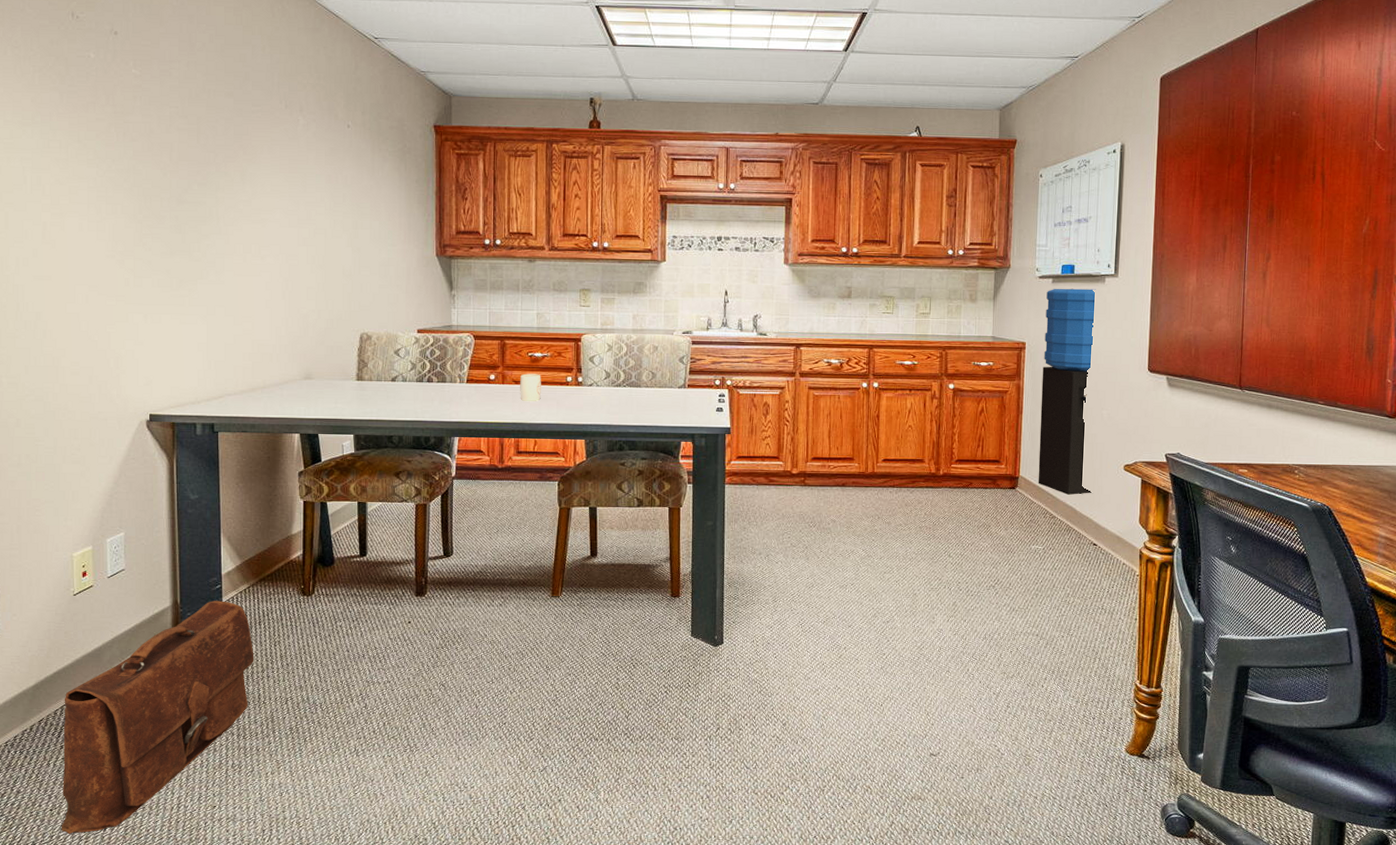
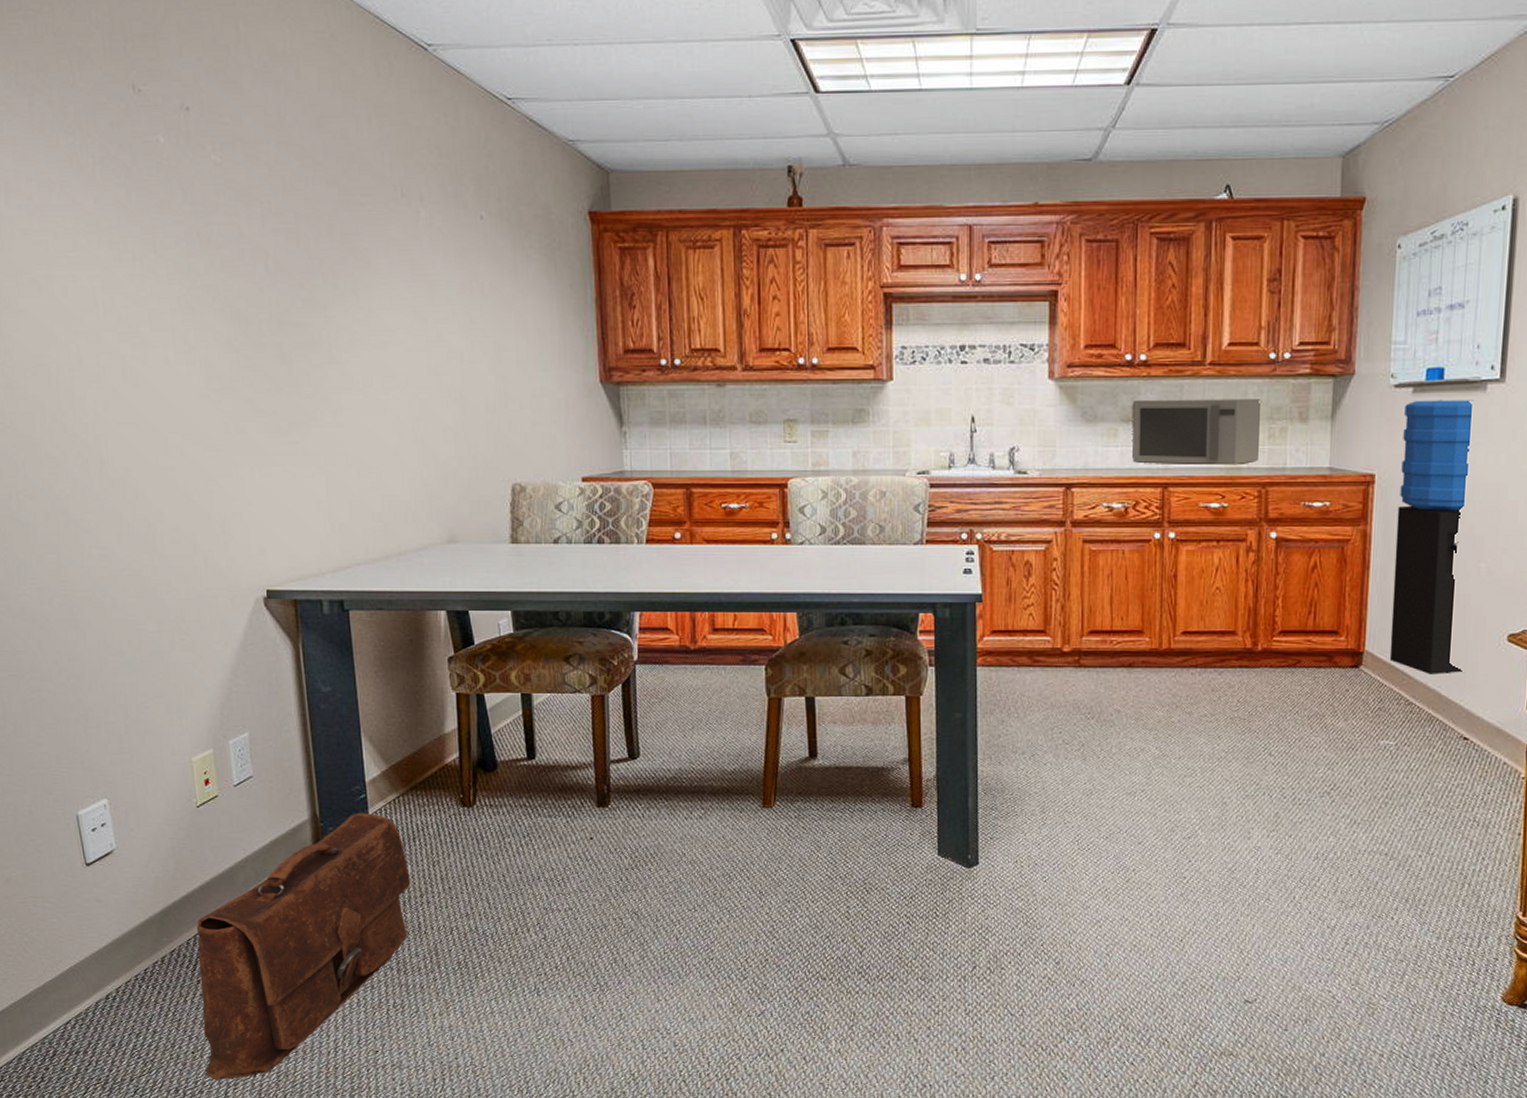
mug: present [520,373,541,402] -> none [712,530,740,566]
microwave: none [846,282,941,333] -> present [1132,399,1260,466]

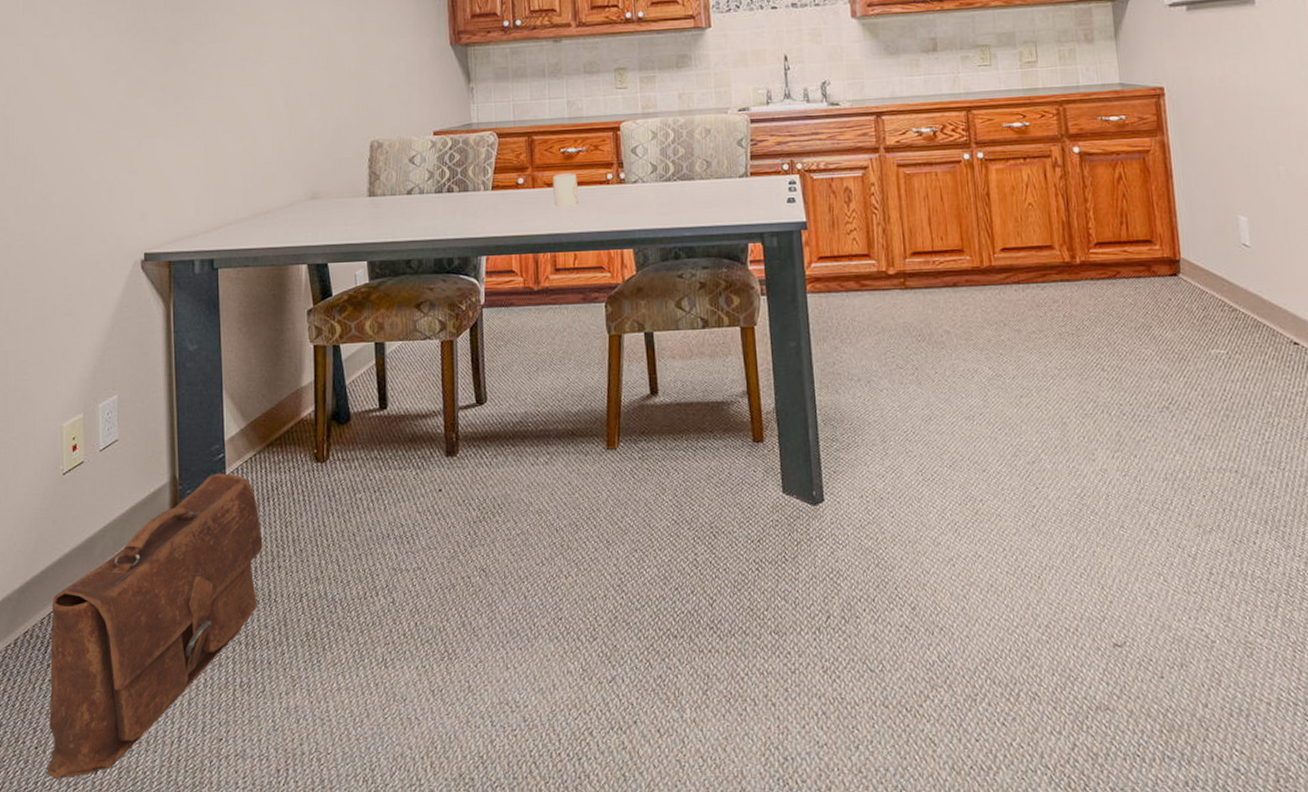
mug: none [712,530,740,566] -> present [553,173,578,208]
microwave: present [1132,399,1260,466] -> none [931,24,1054,89]
water cooler: present [1389,399,1474,674] -> none [1181,13,1280,279]

